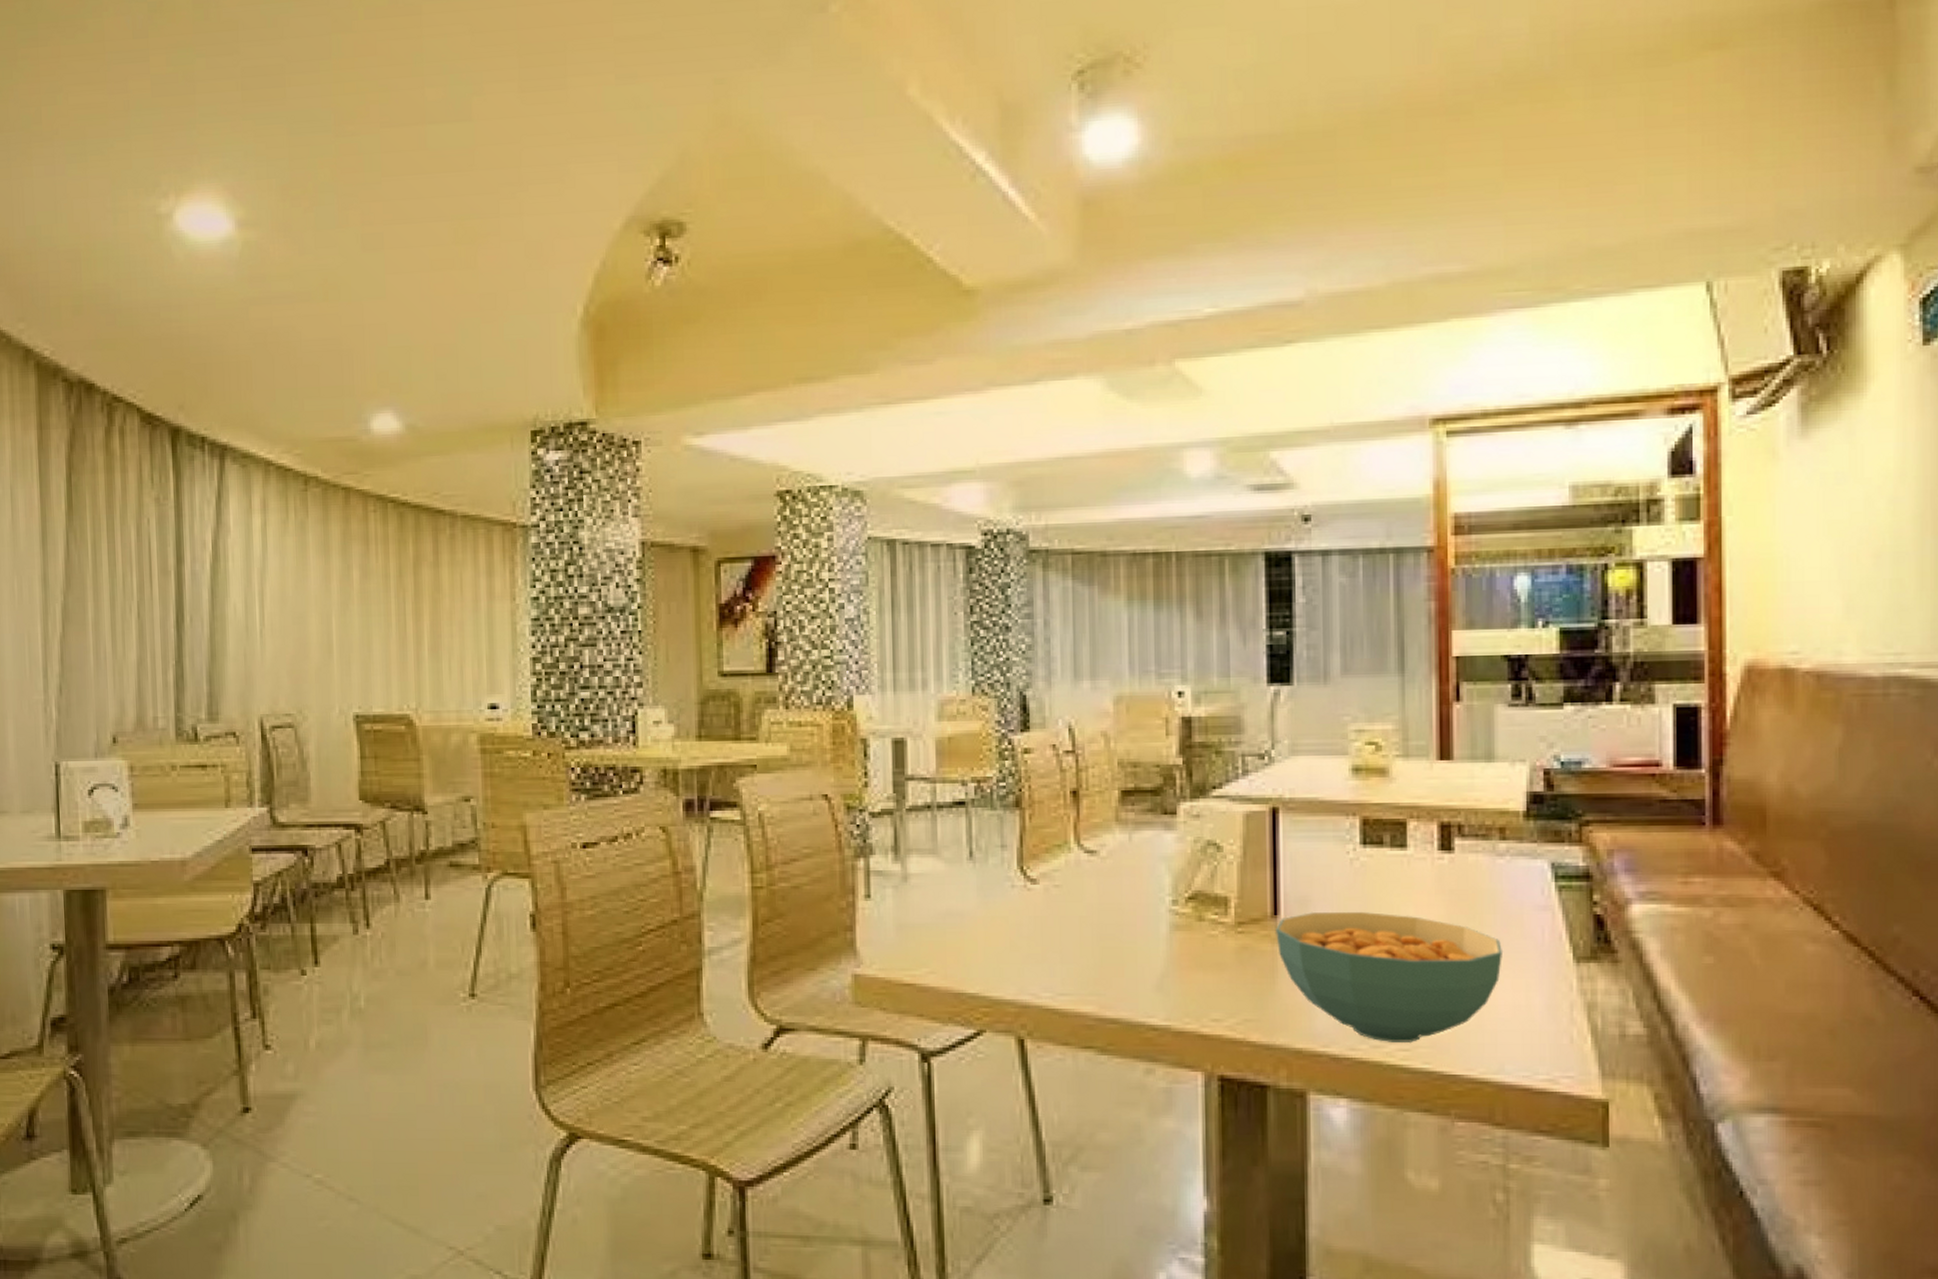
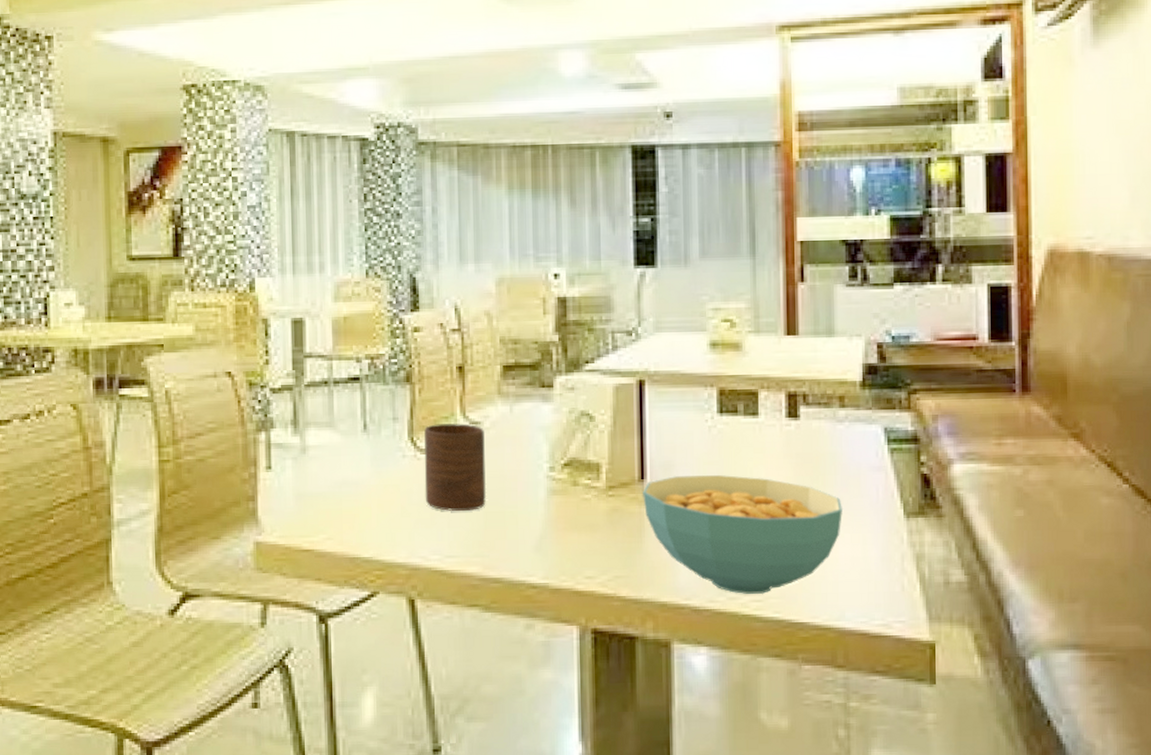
cup: none [1035,851,1103,945] -> present [424,422,487,511]

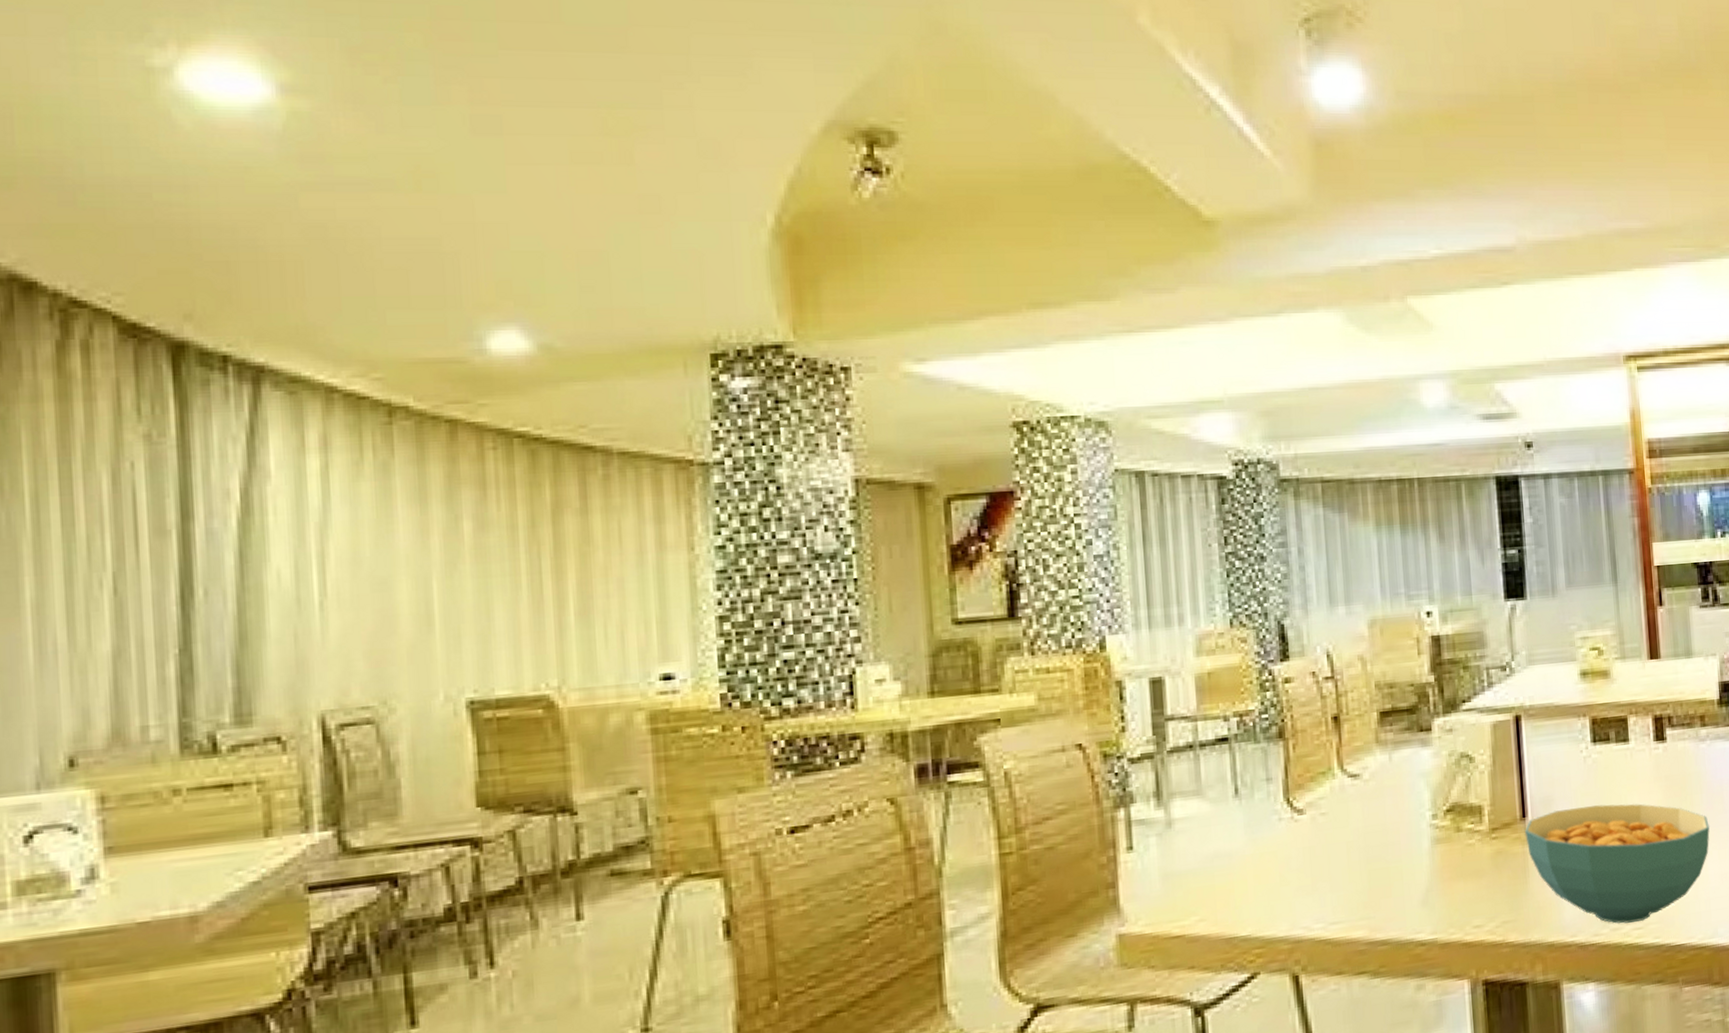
cup: present [424,422,487,511] -> none [1301,777,1370,874]

